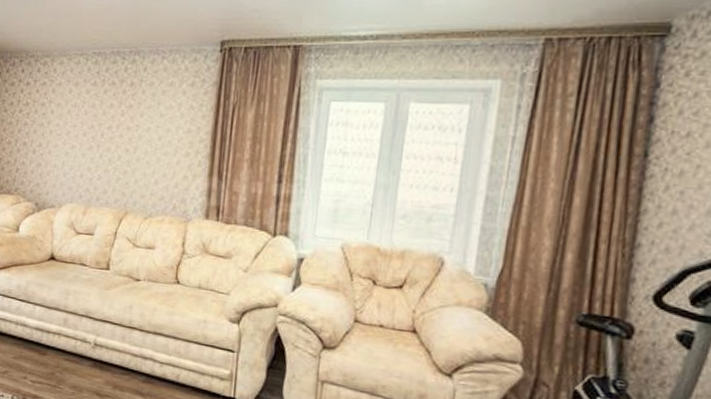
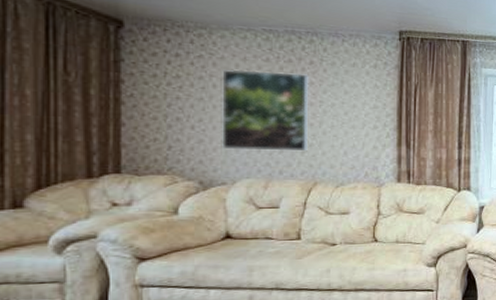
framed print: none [54,95,129,179] -> present [222,69,309,152]

